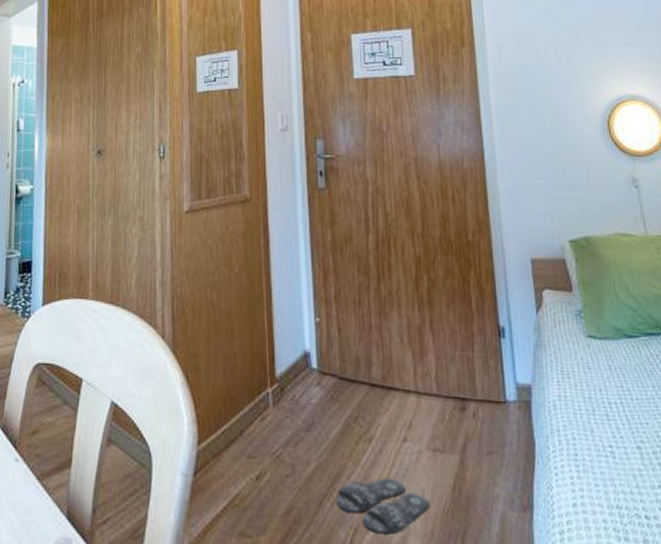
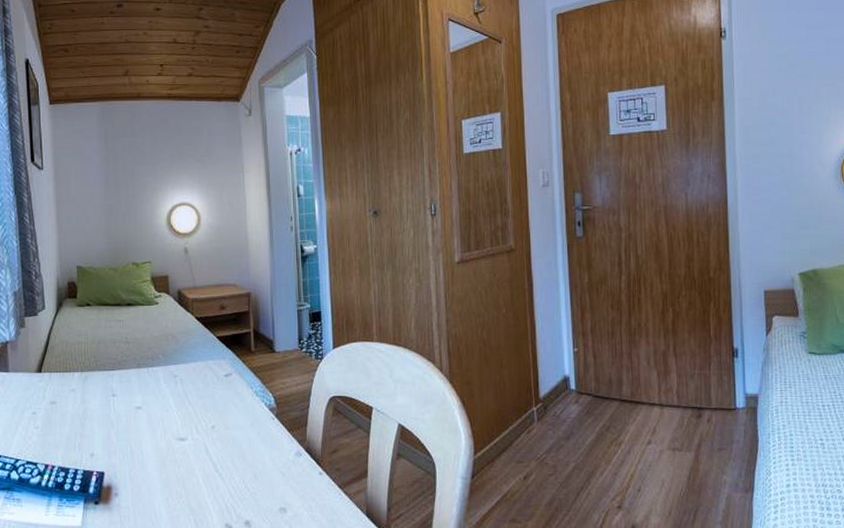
slippers: present [337,477,430,534] -> none [592,472,669,515]

